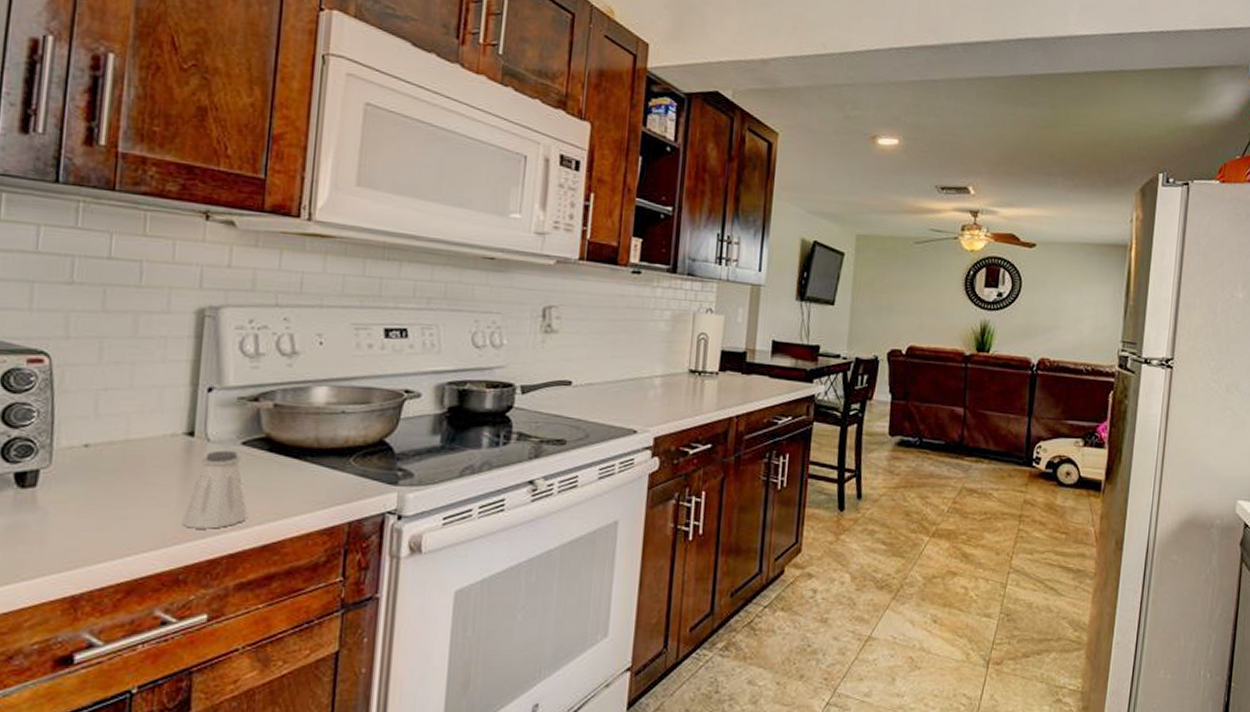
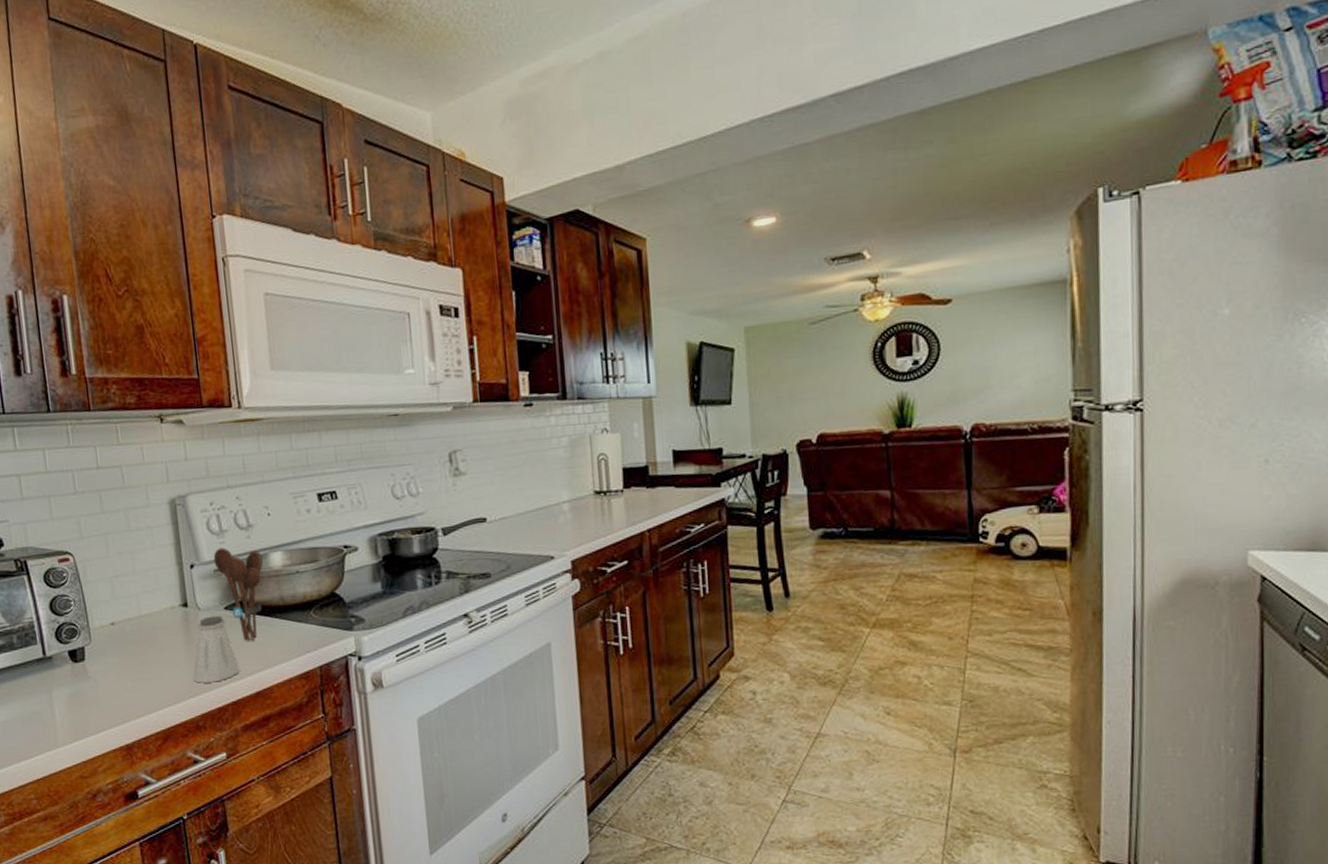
utensil holder: none [239,373,303,485] -> present [213,547,263,641]

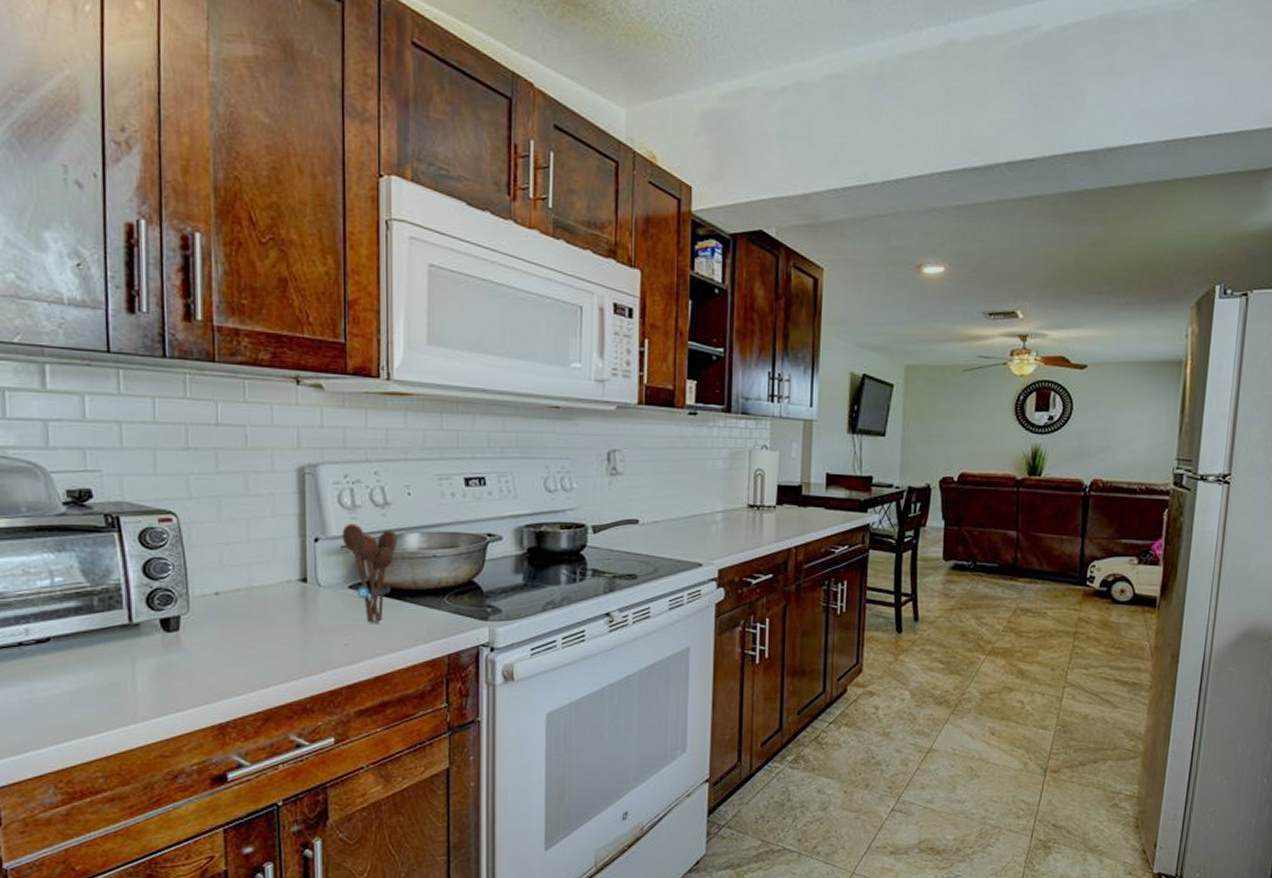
saltshaker: present [192,615,240,683] -> none [304,594,359,664]

